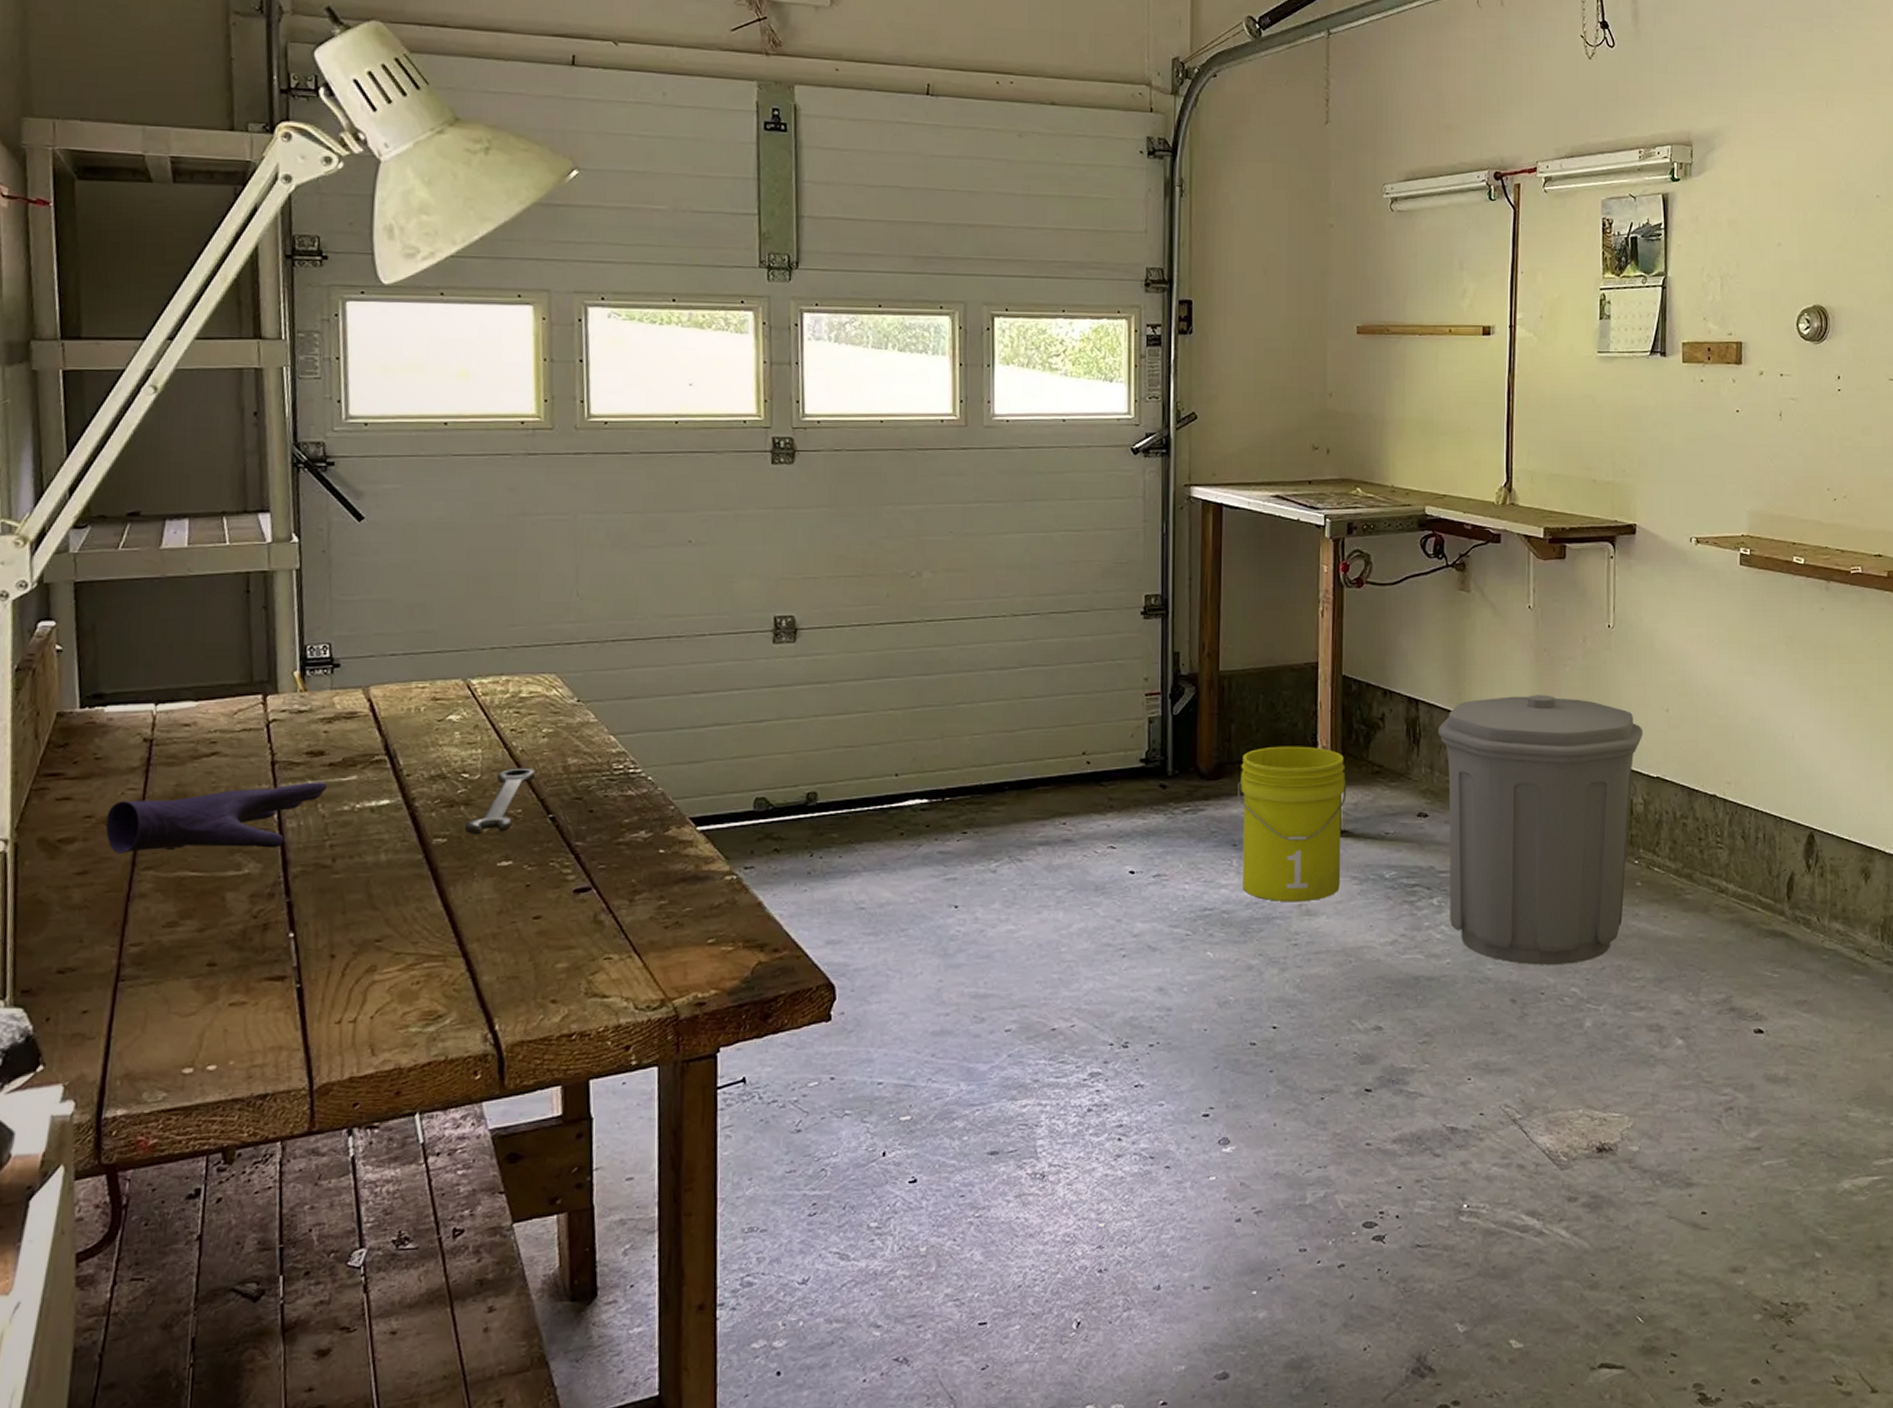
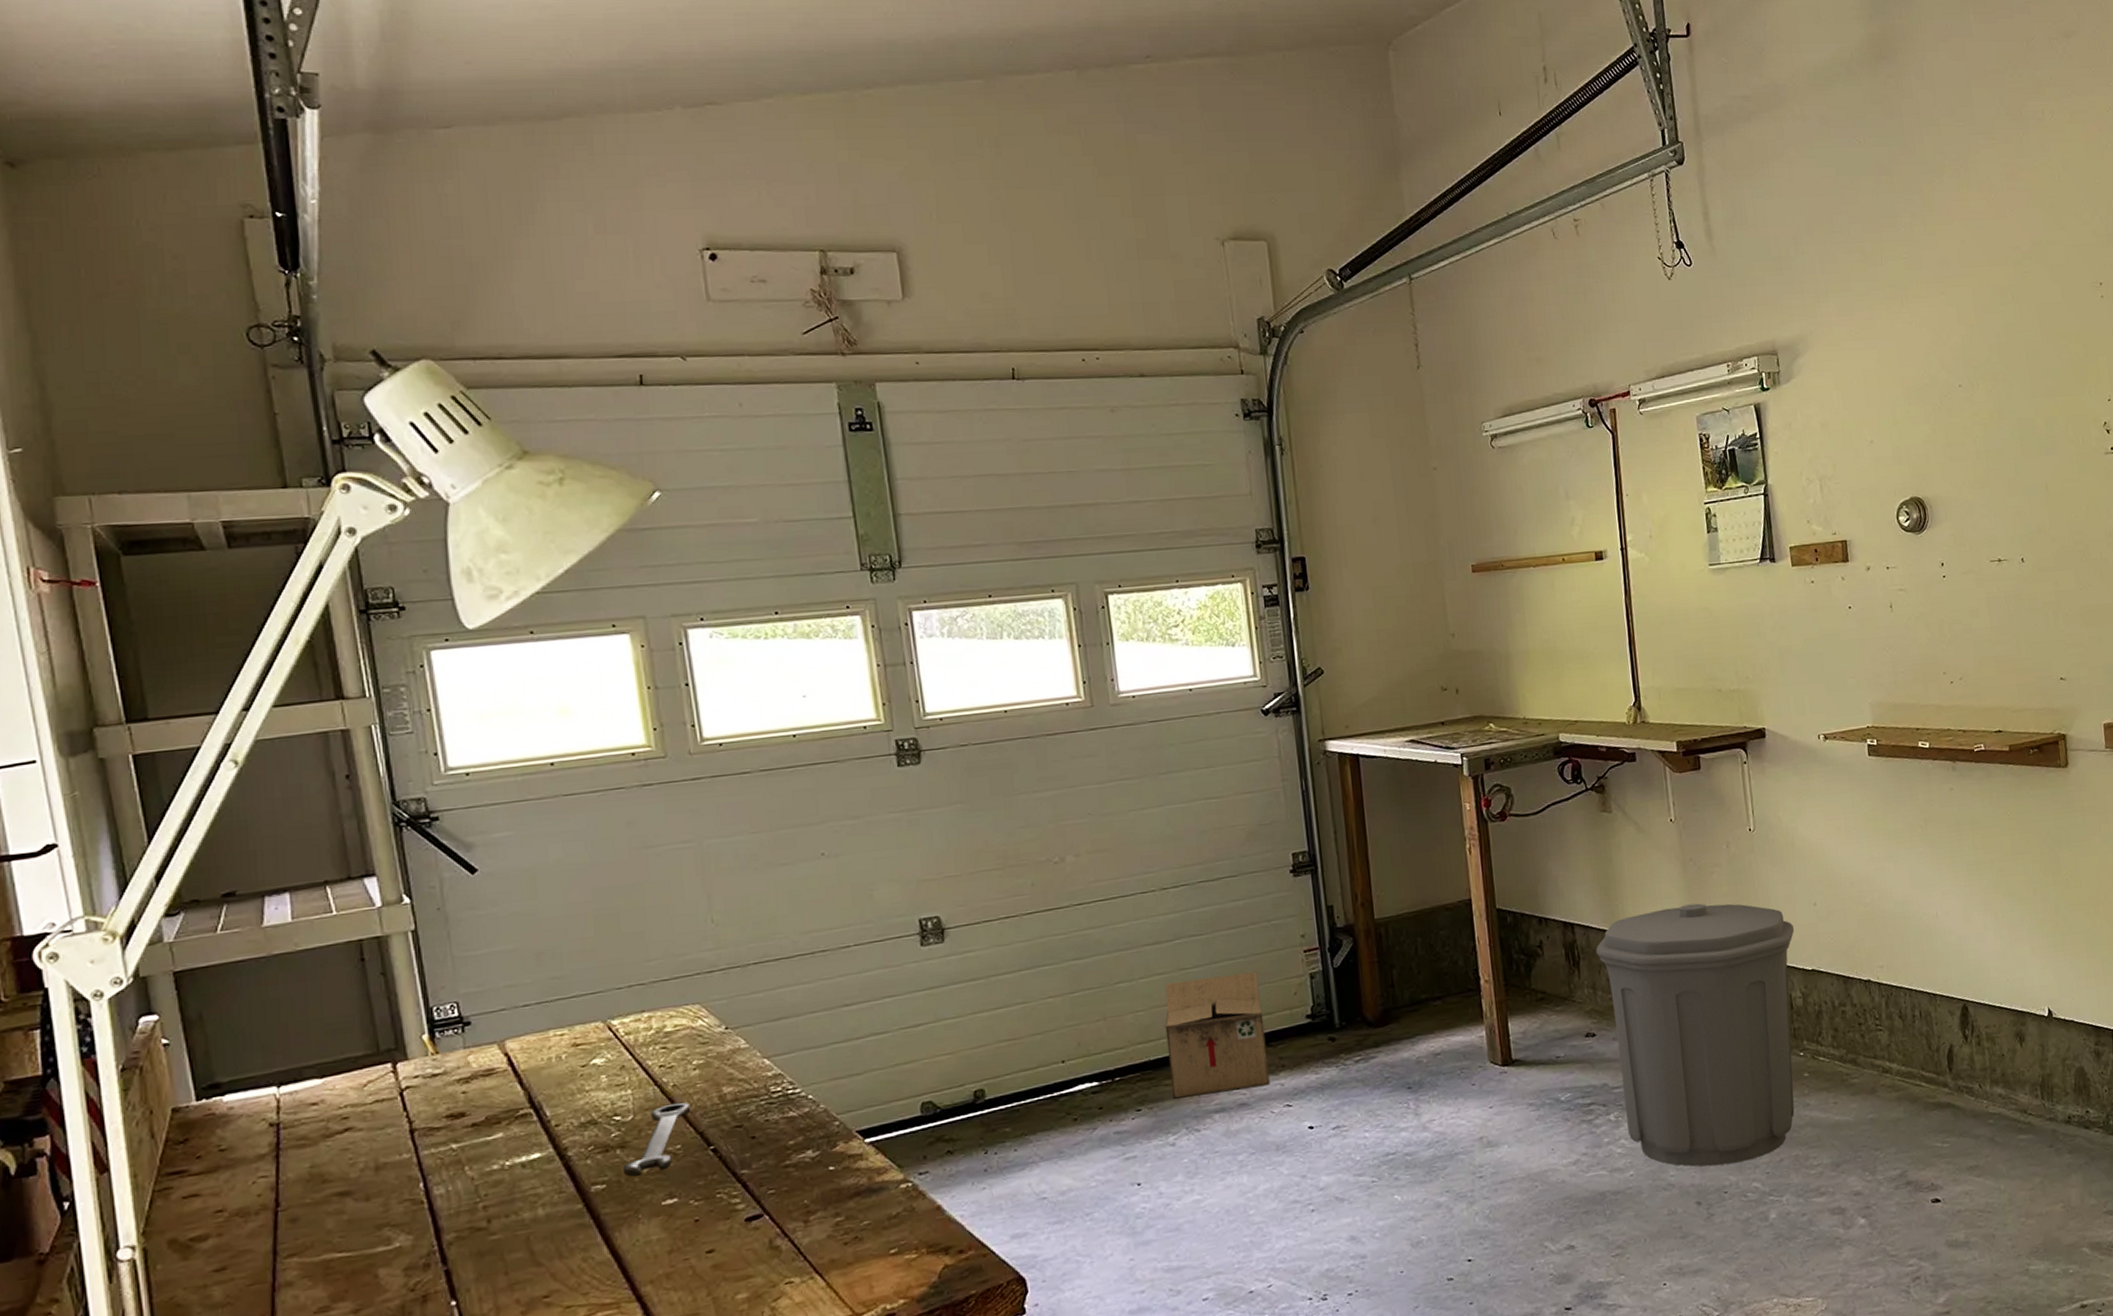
glove: present [105,782,327,854] -> none [239,1143,472,1245]
cardboard box: none [999,709,1098,826] -> present [1165,972,1270,1099]
bucket: present [1238,746,1347,902] -> none [1406,982,1518,1138]

